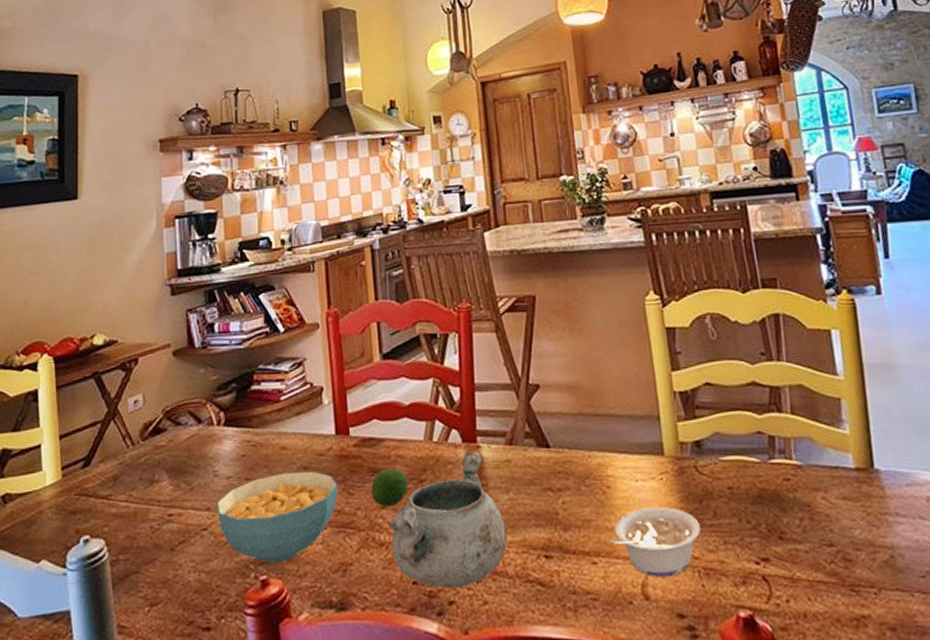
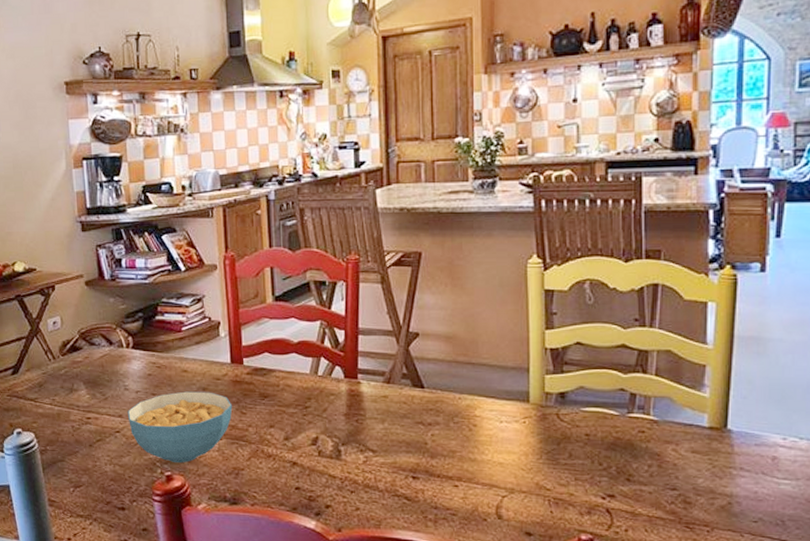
fruit: present [371,467,408,508] -> none [261,394,294,427]
decorative bowl: present [389,450,507,589] -> none [276,385,379,496]
legume: present [608,506,701,577] -> none [470,444,555,502]

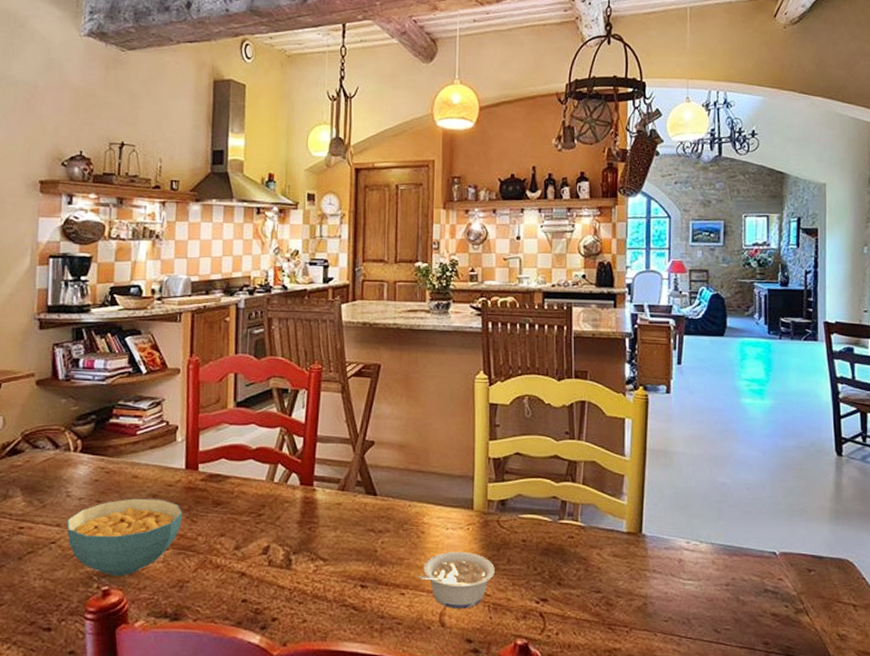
legume: none [470,444,555,502] -> present [417,551,495,609]

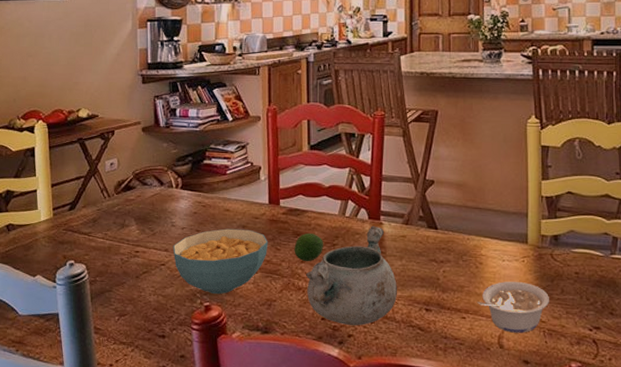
fruit: none [213,501,247,536] -> present [294,232,323,262]
decorative bowl: none [226,492,330,608] -> present [306,225,397,326]

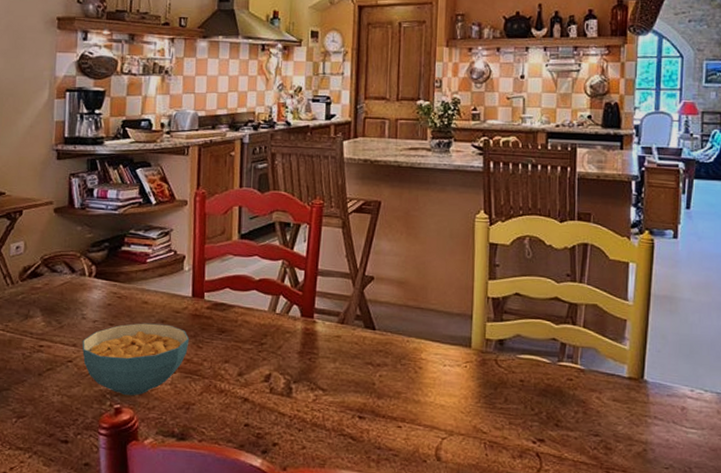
fruit: present [294,232,323,262] -> none [217,330,250,362]
decorative bowl: present [306,225,397,326] -> none [230,324,329,434]
legume: present [476,281,549,333] -> none [414,387,492,445]

